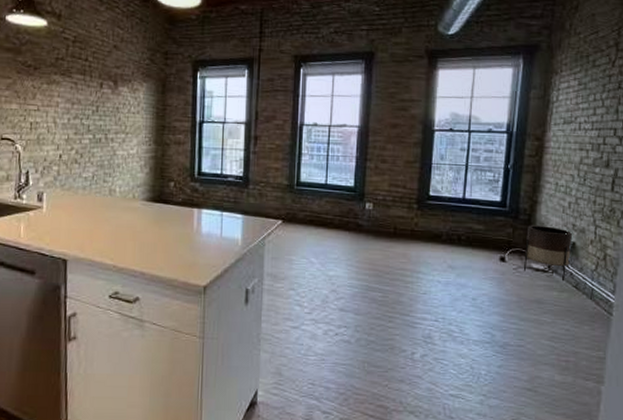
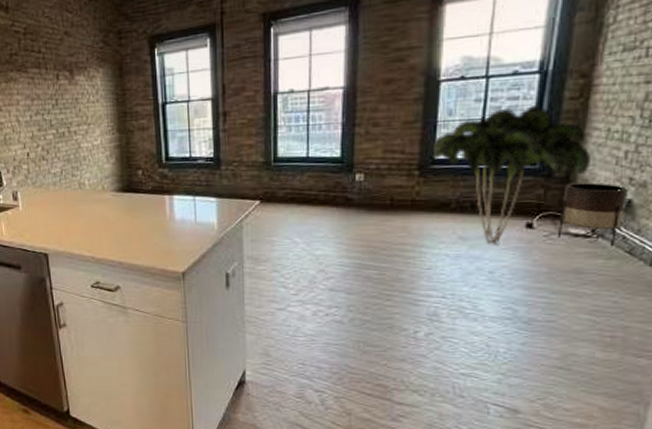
indoor plant: none [427,157,545,273] -> present [432,104,591,244]

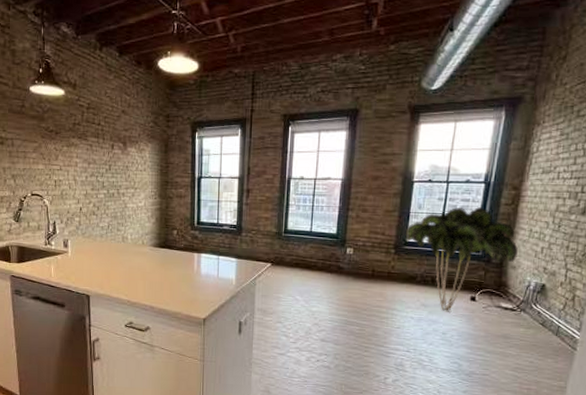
planter: present [559,182,629,246] -> none [493,268,543,318]

